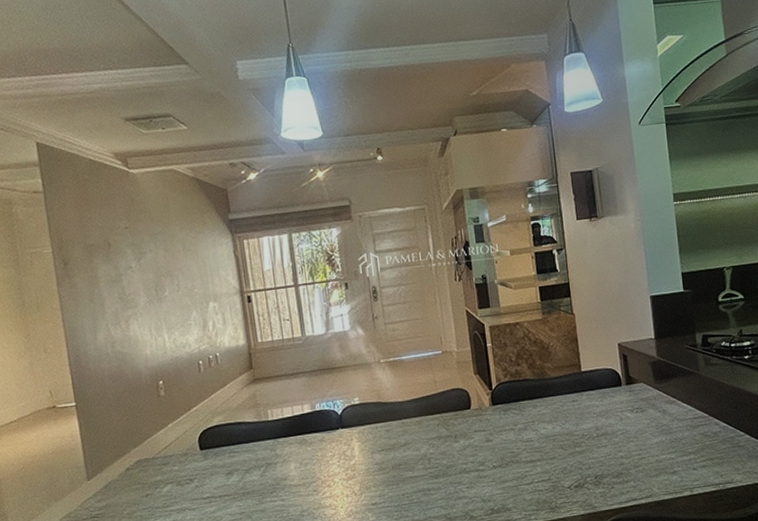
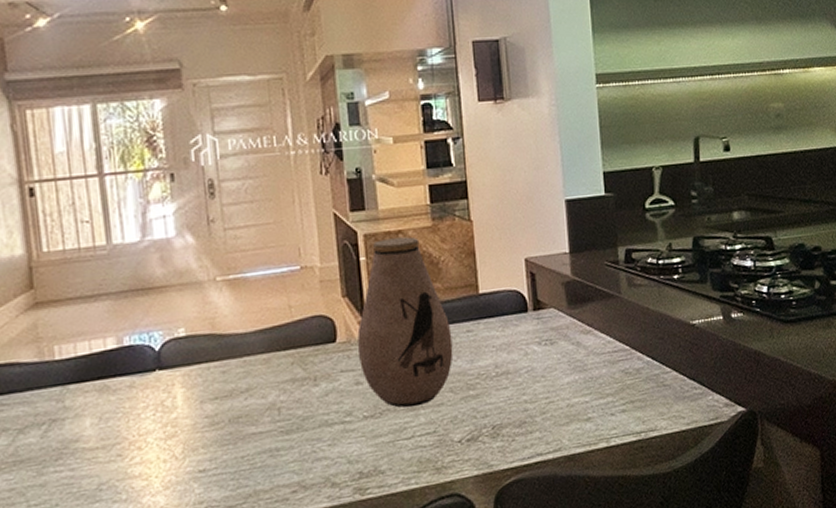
vase: none [487,327,562,460] -> present [357,236,453,408]

